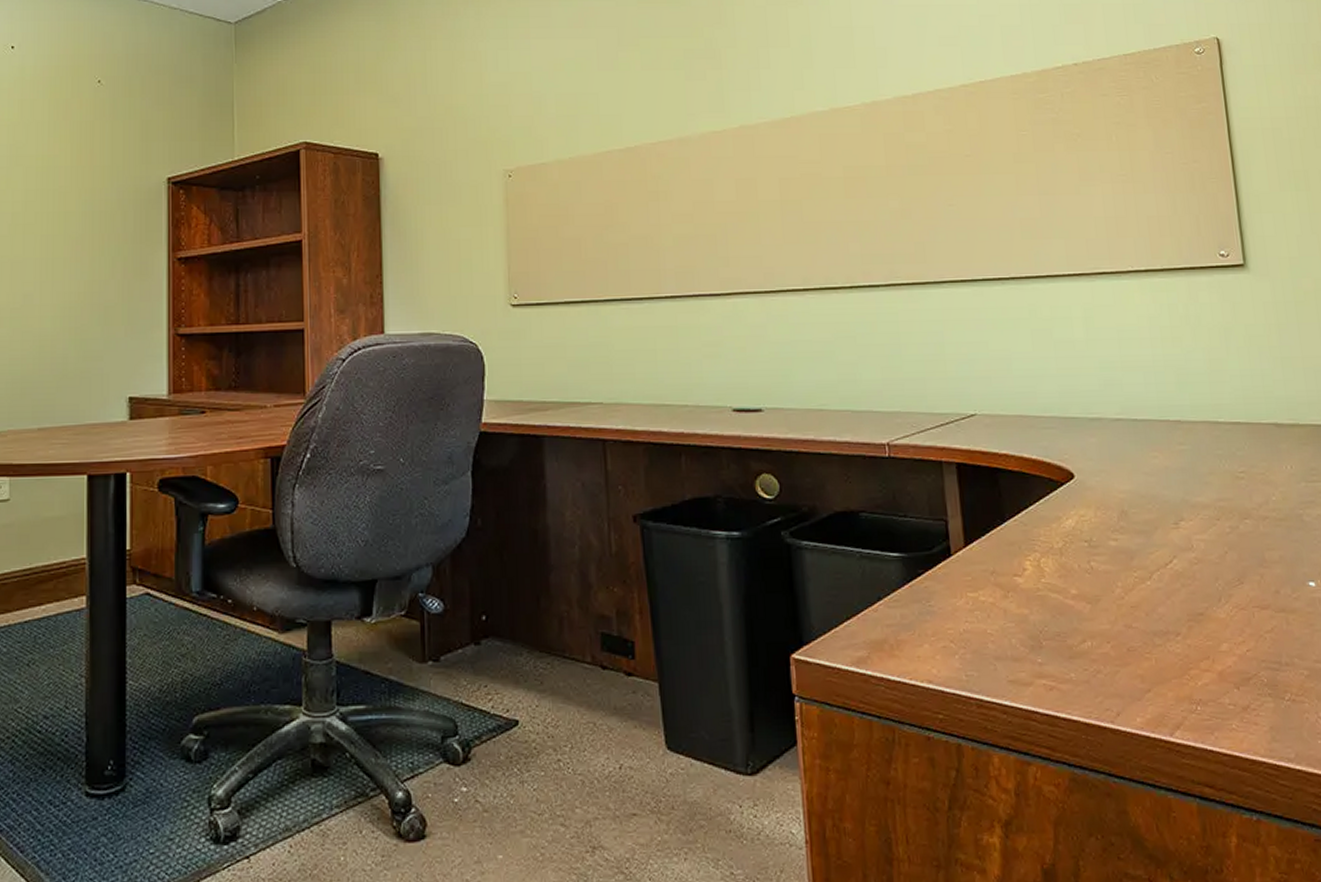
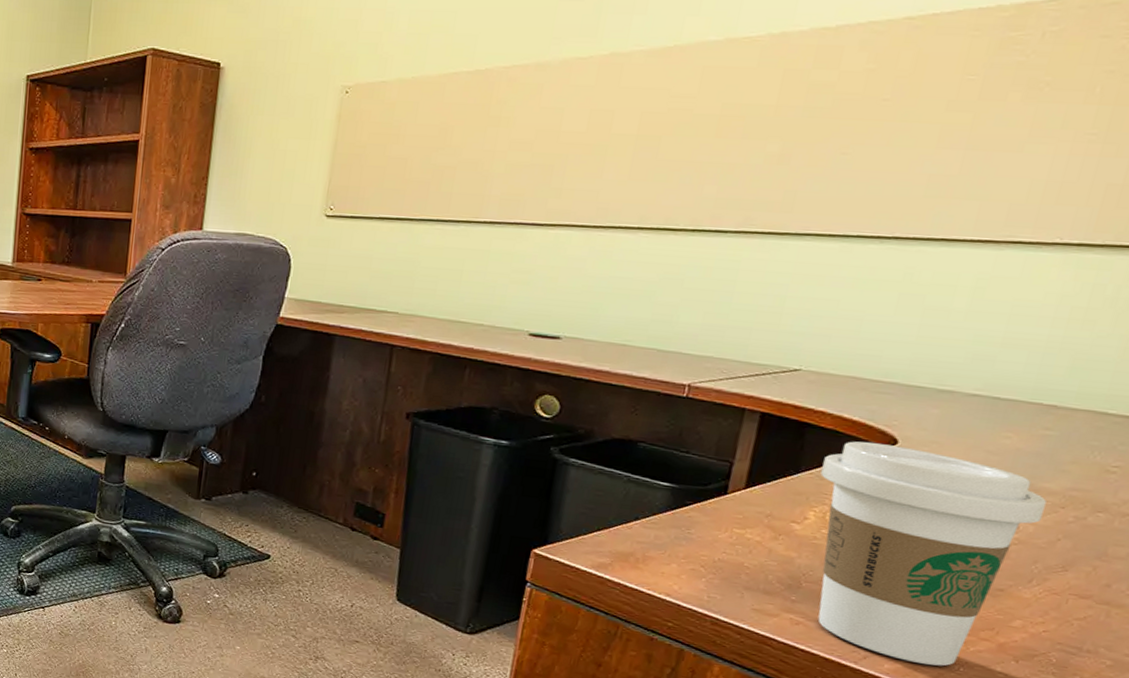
coffee cup: none [1021,479,1207,710] -> present [818,441,1047,667]

